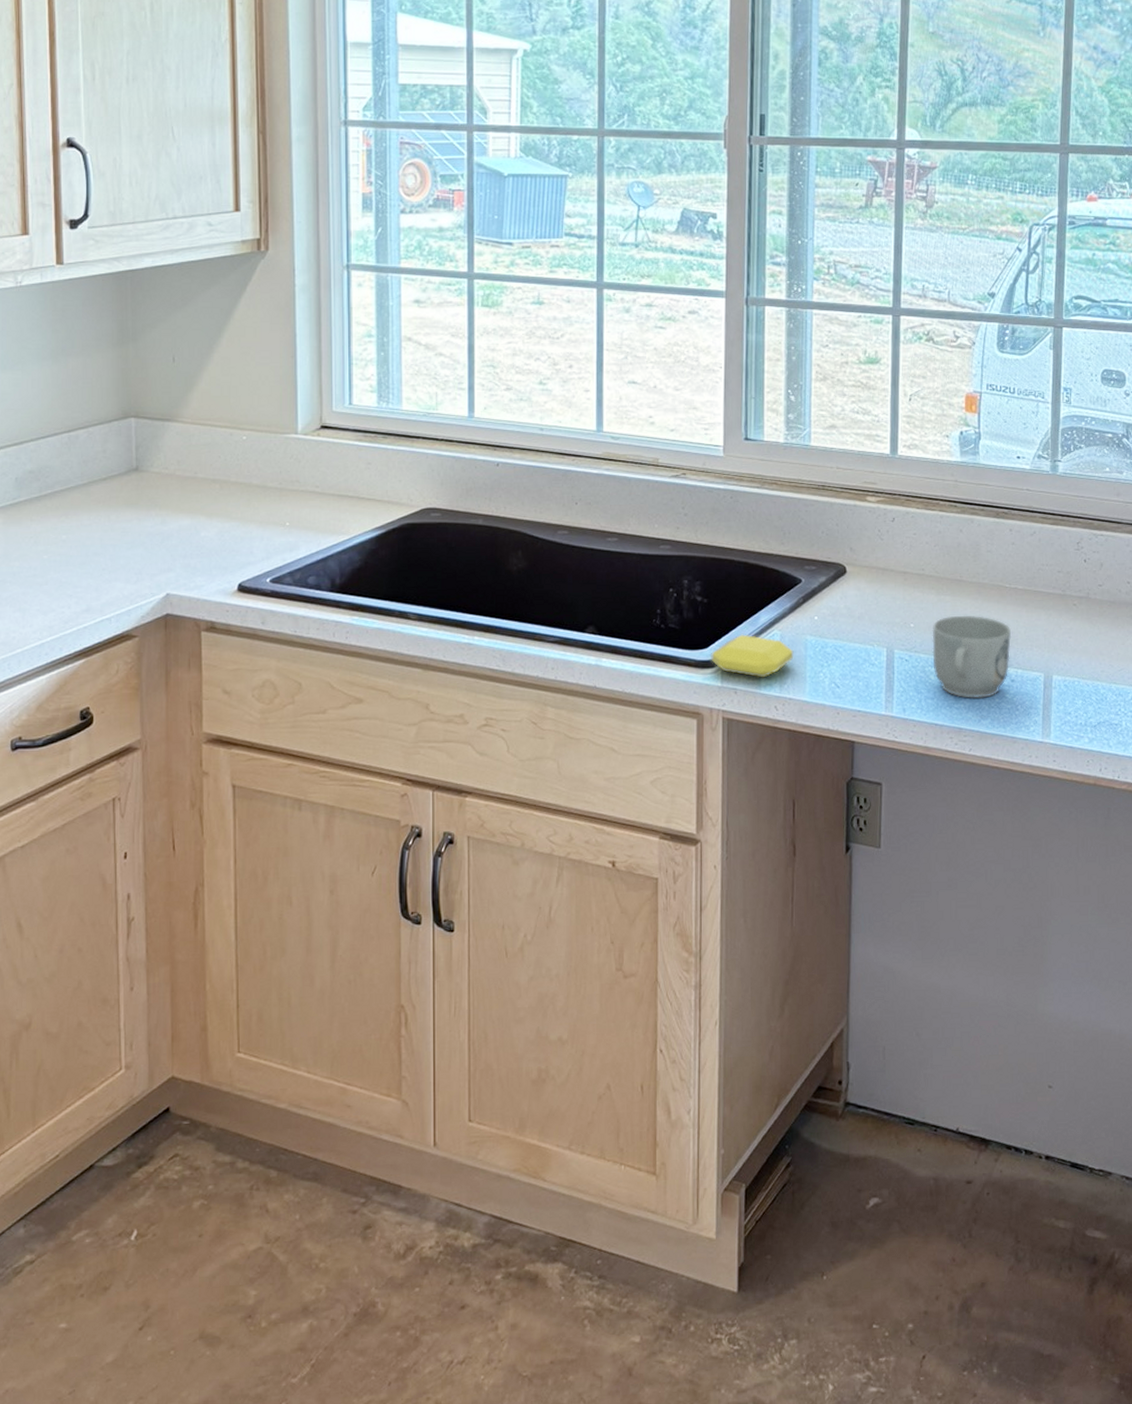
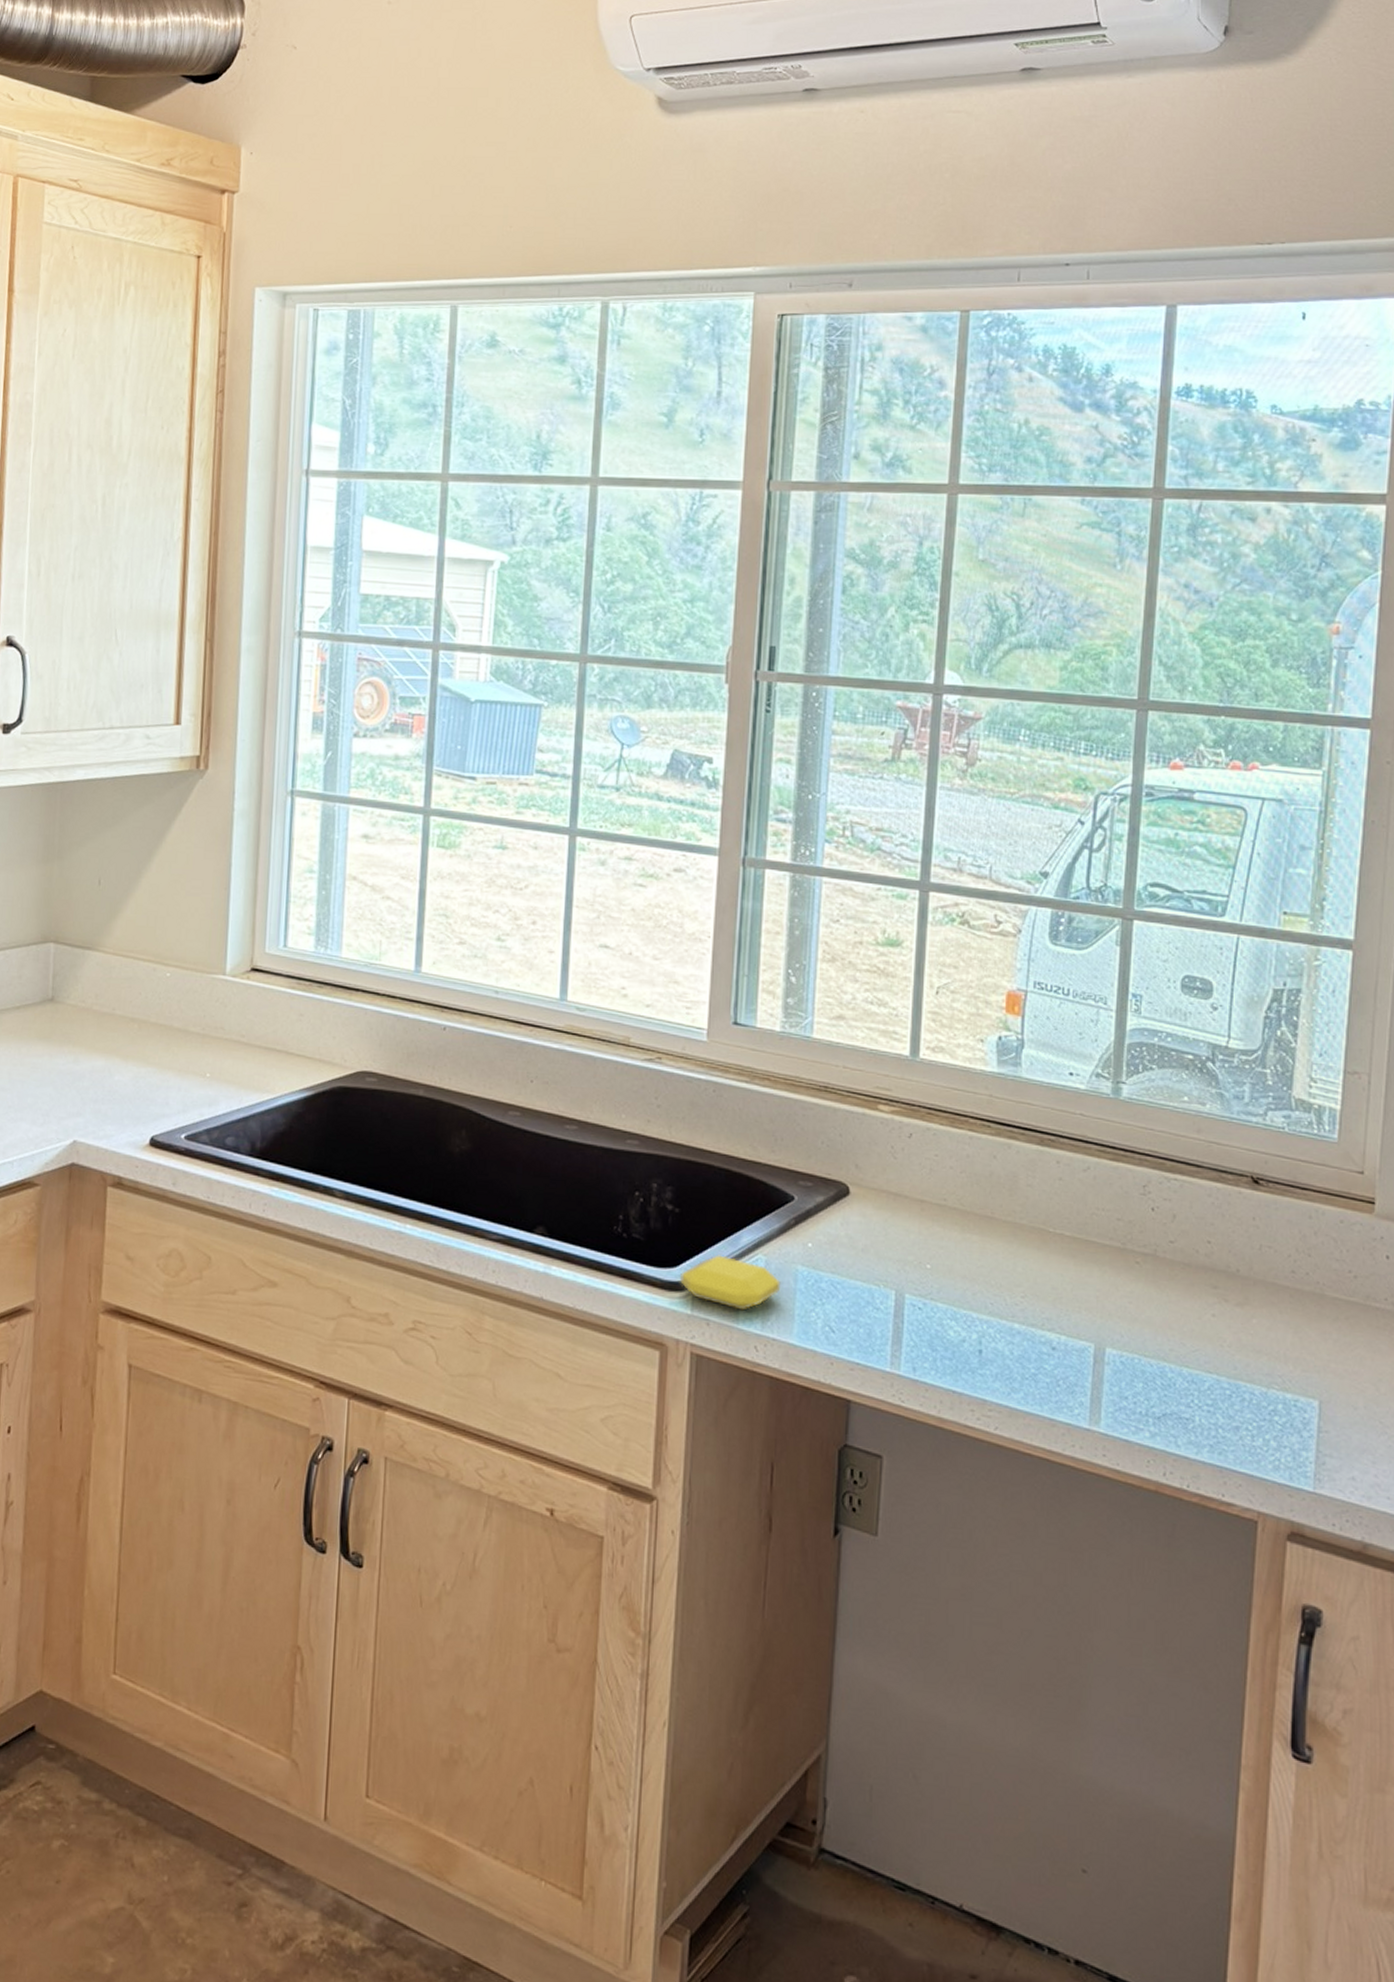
mug: present [932,615,1011,698] -> none [952,1260,1053,1366]

